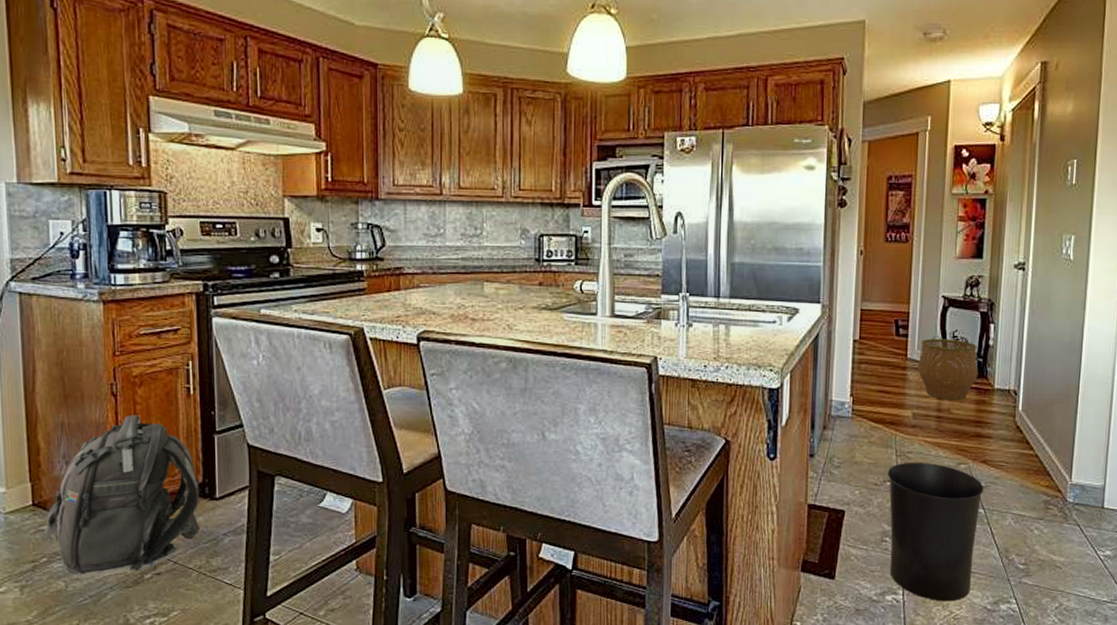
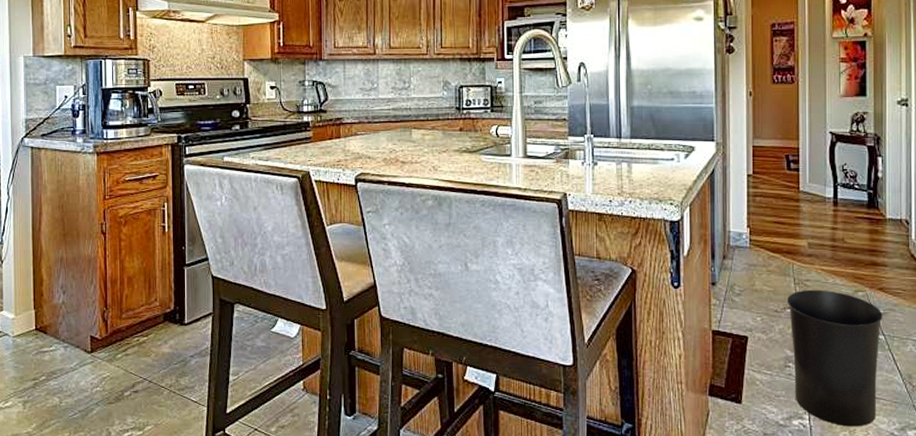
backpack: present [40,415,201,578] -> none [40,250,172,395]
basket: present [917,336,978,400] -> none [810,169,869,230]

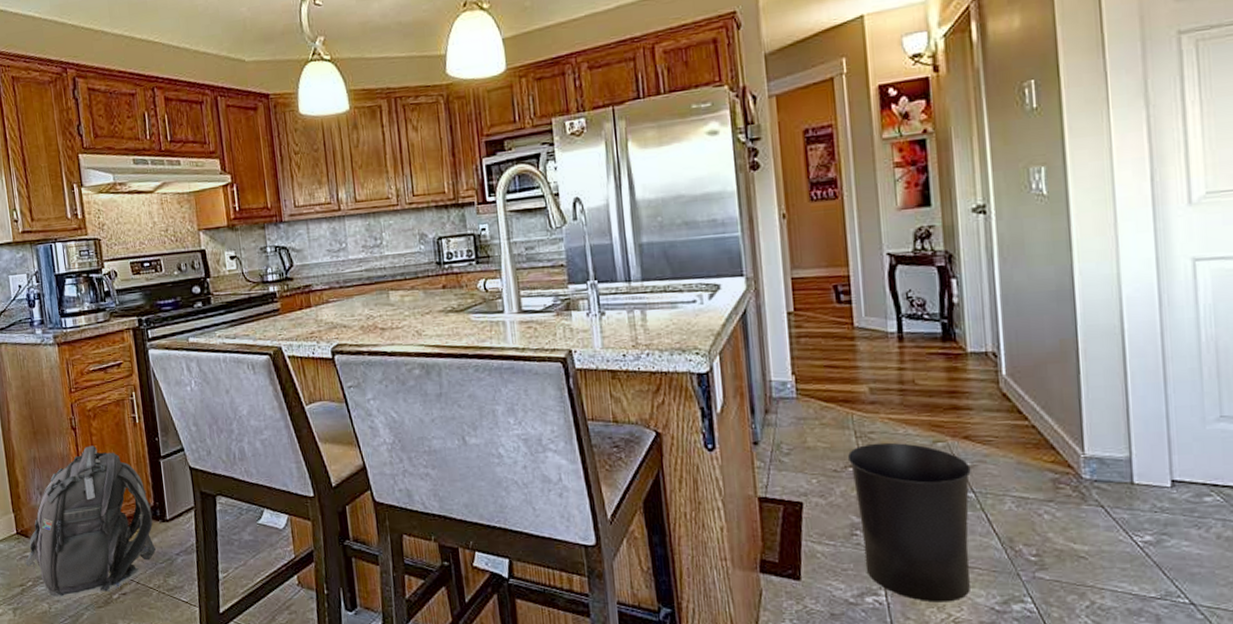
backpack: none [40,250,172,395] -> present [25,445,157,600]

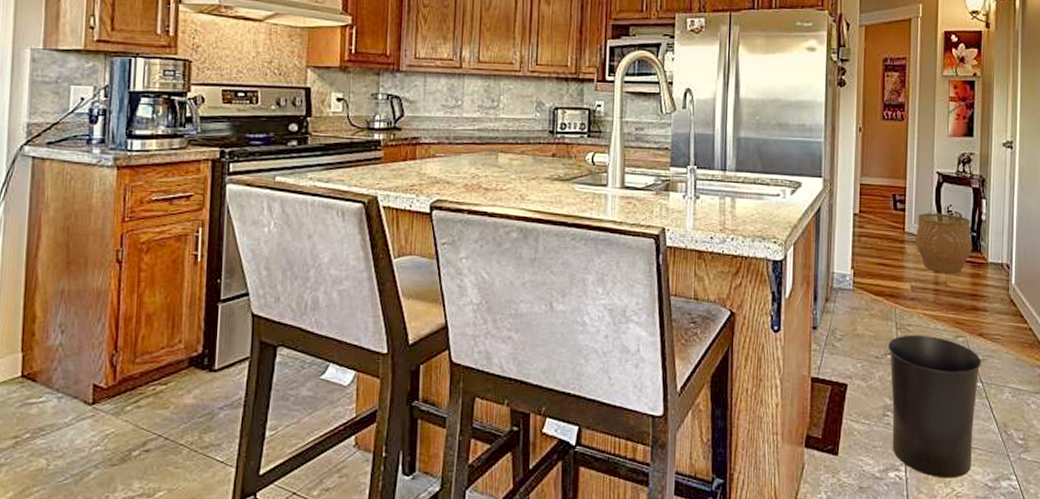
backpack: present [25,445,157,600] -> none [25,282,199,456]
basket: none [867,298,944,370] -> present [914,210,973,274]

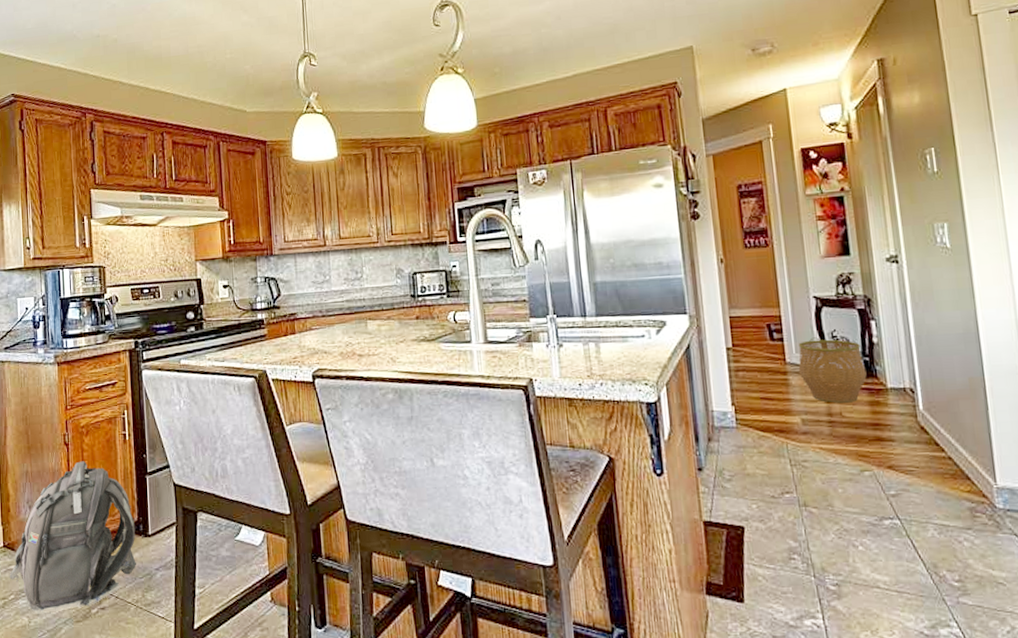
backpack: none [25,282,199,456] -> present [9,461,137,614]
waste bin: present [887,334,981,478] -> none [783,470,900,626]

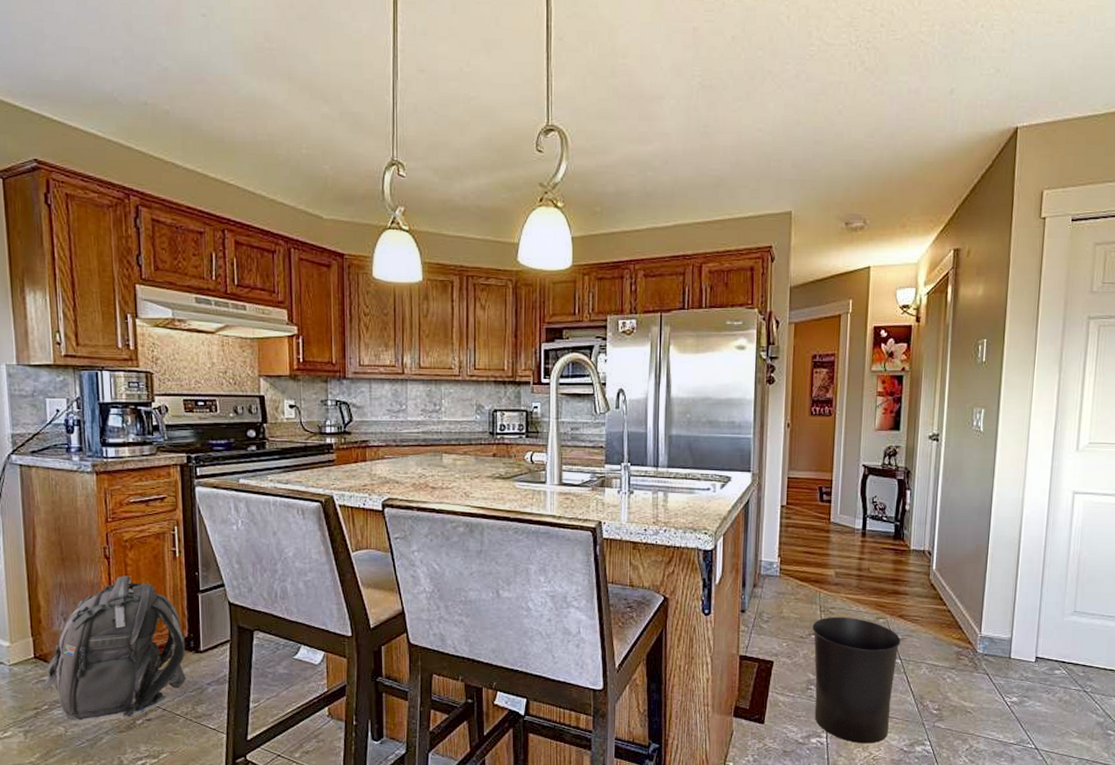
waste bin: none [783,470,900,626] -> present [812,616,901,744]
basket: present [798,337,867,403] -> none [839,501,896,560]

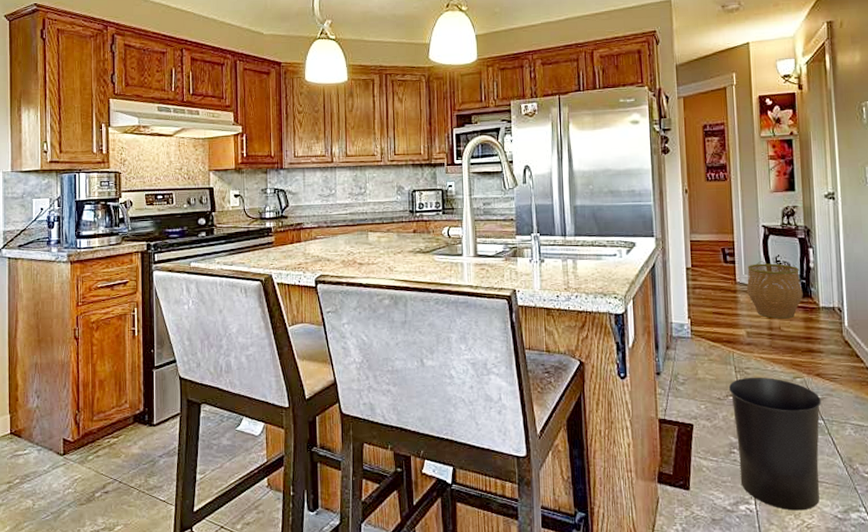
backpack: present [41,575,187,724] -> none [15,354,141,497]
basket: none [839,501,896,560] -> present [746,261,803,319]

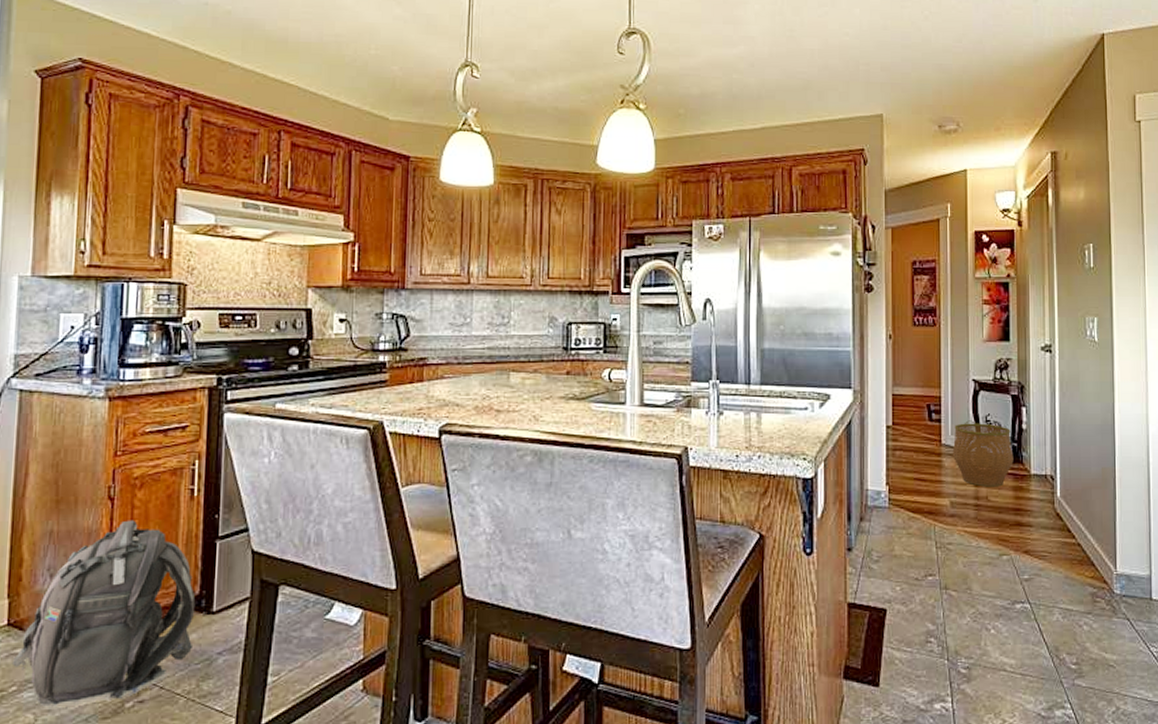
backpack: none [15,354,141,497] -> present [11,520,196,710]
waste bin: present [728,377,821,511] -> none [928,554,1028,709]

